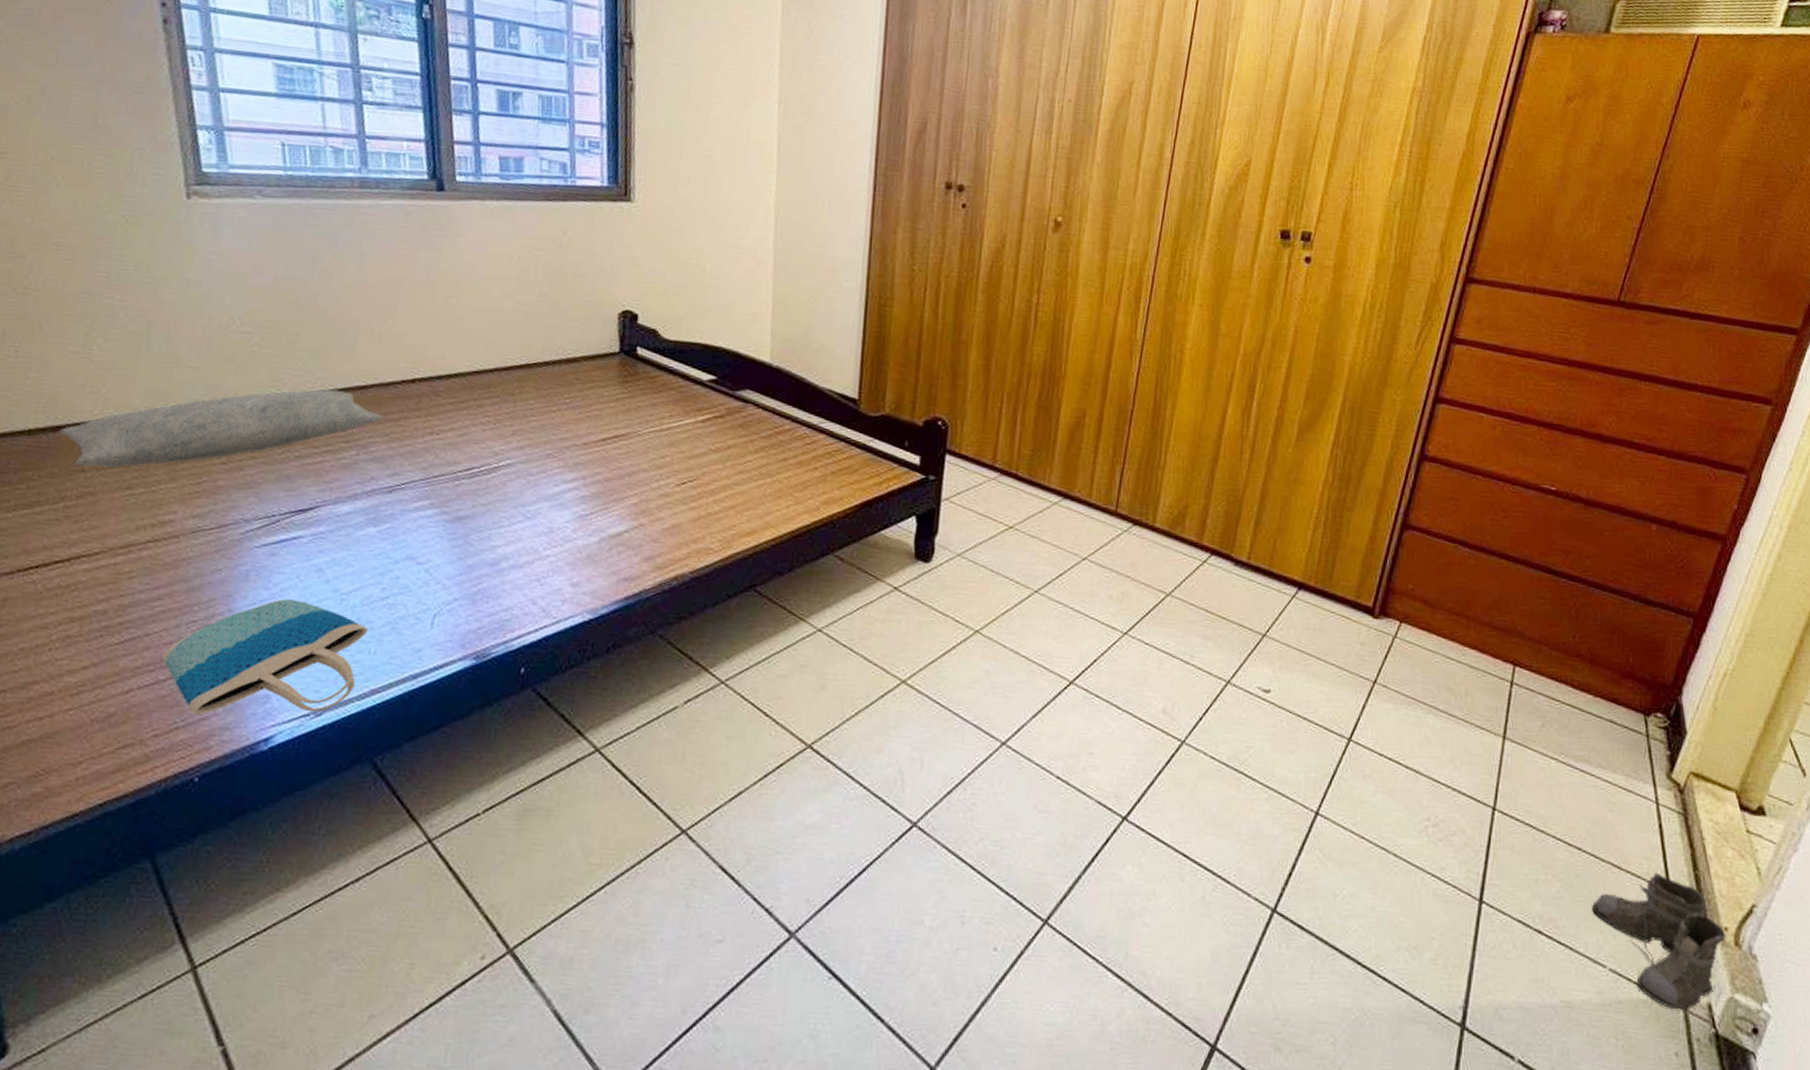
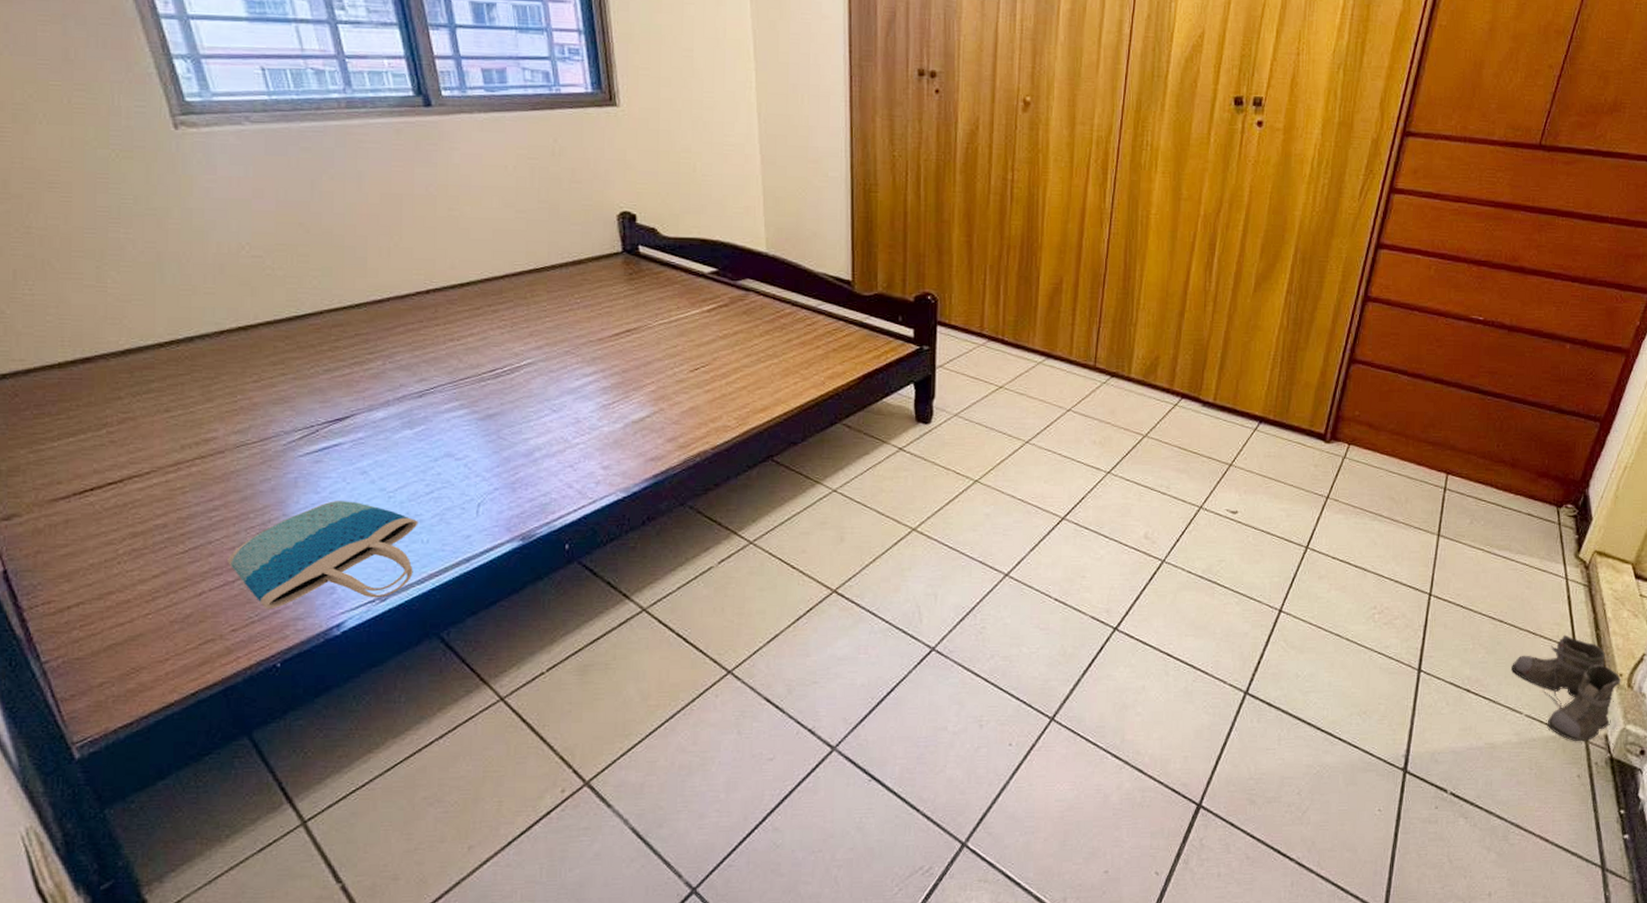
pillow: present [58,389,385,467] -> none [88,305,405,394]

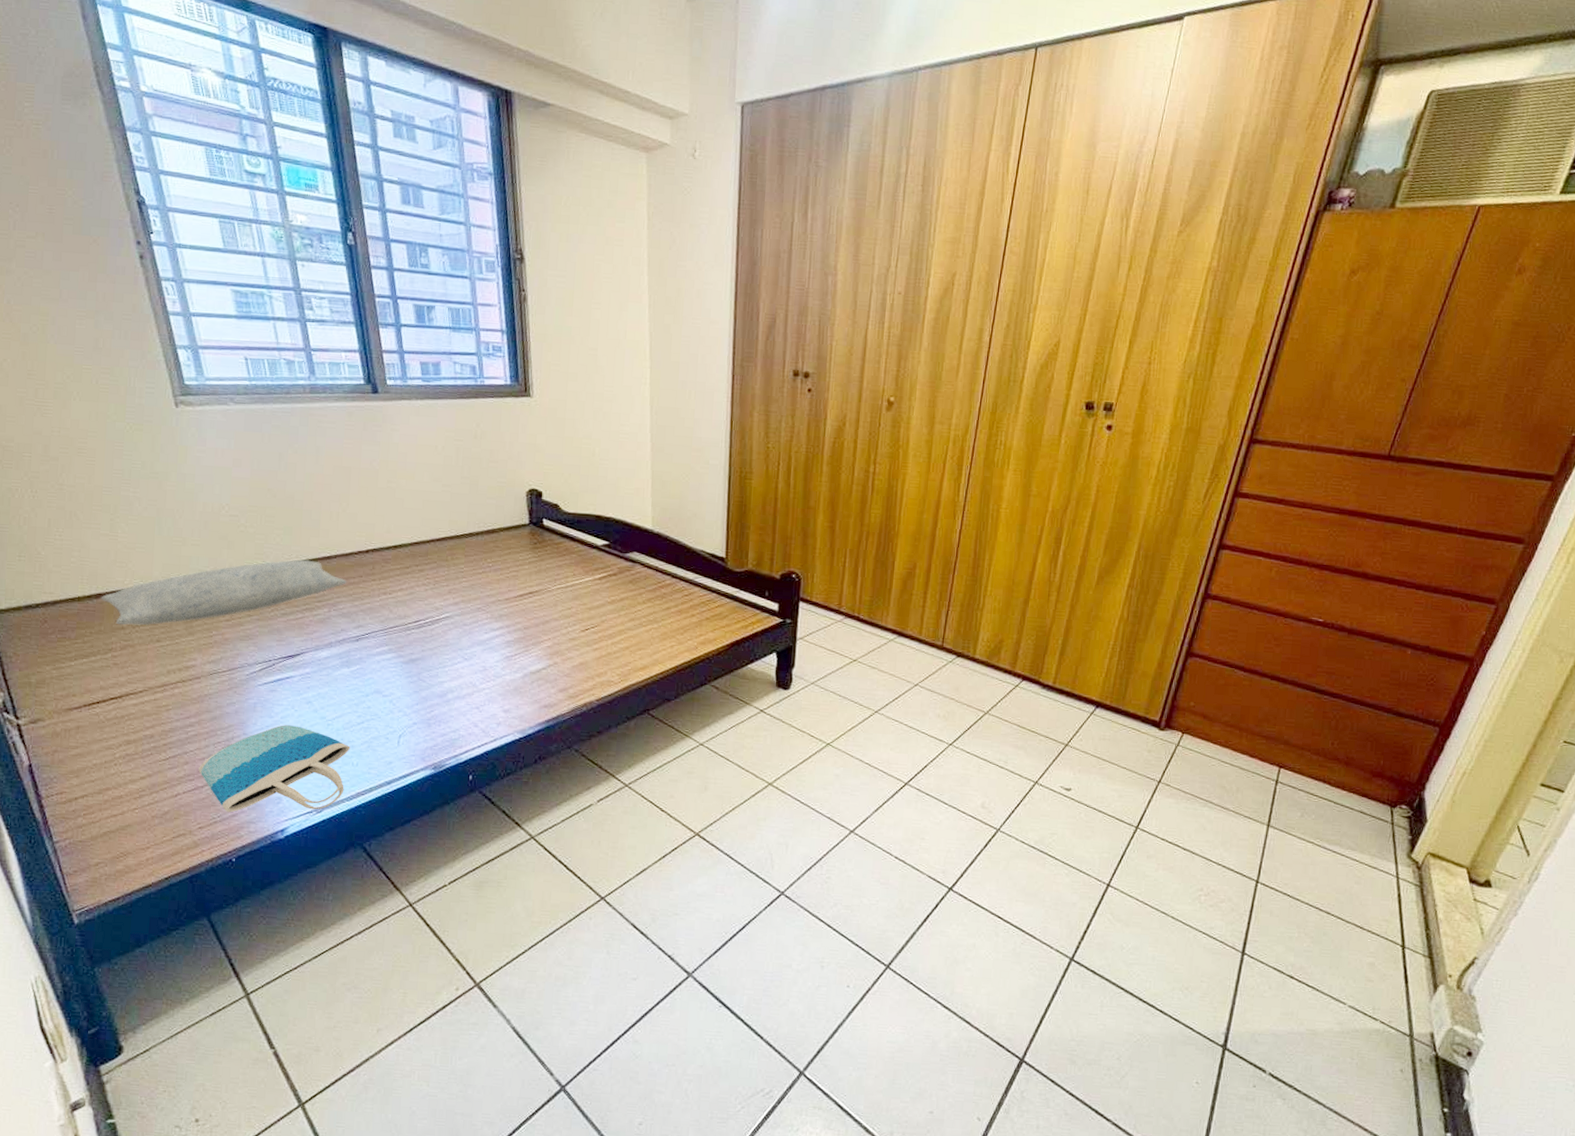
pillow: none [88,305,405,394] -> present [101,559,347,625]
boots: present [1512,634,1621,746] -> none [1337,931,1450,1045]

